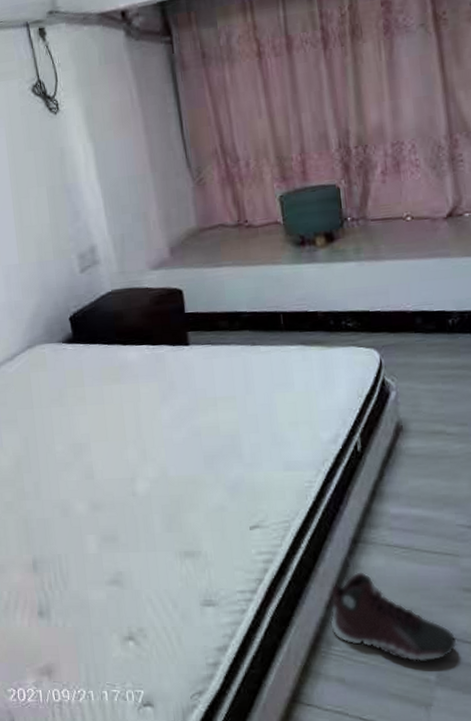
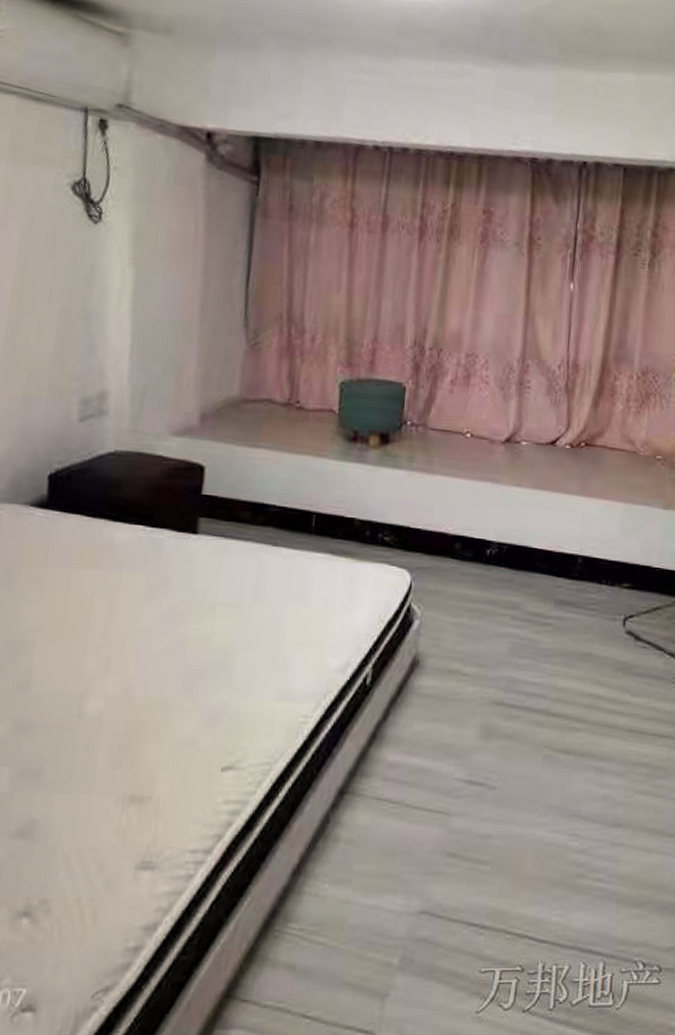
sneaker: present [331,572,457,662] -> none [292,830,430,942]

